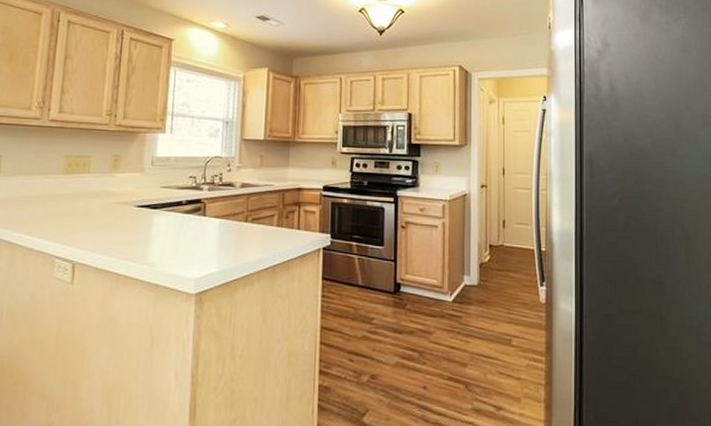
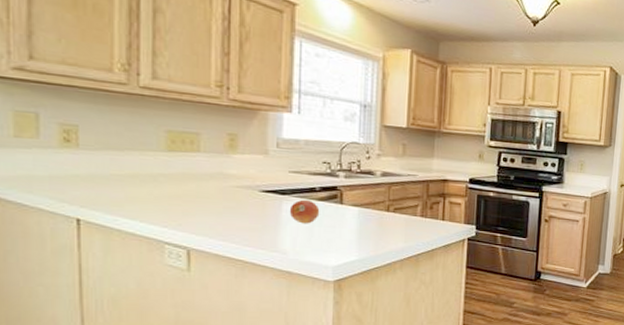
fruit: none [159,213,185,237] -> present [289,199,320,224]

